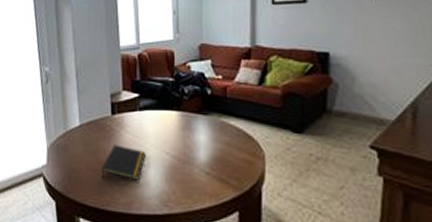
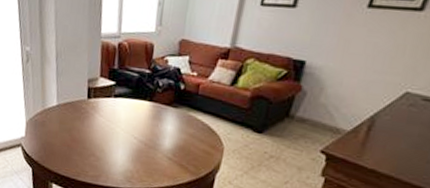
notepad: present [101,144,146,180] -> none [74,125,116,158]

